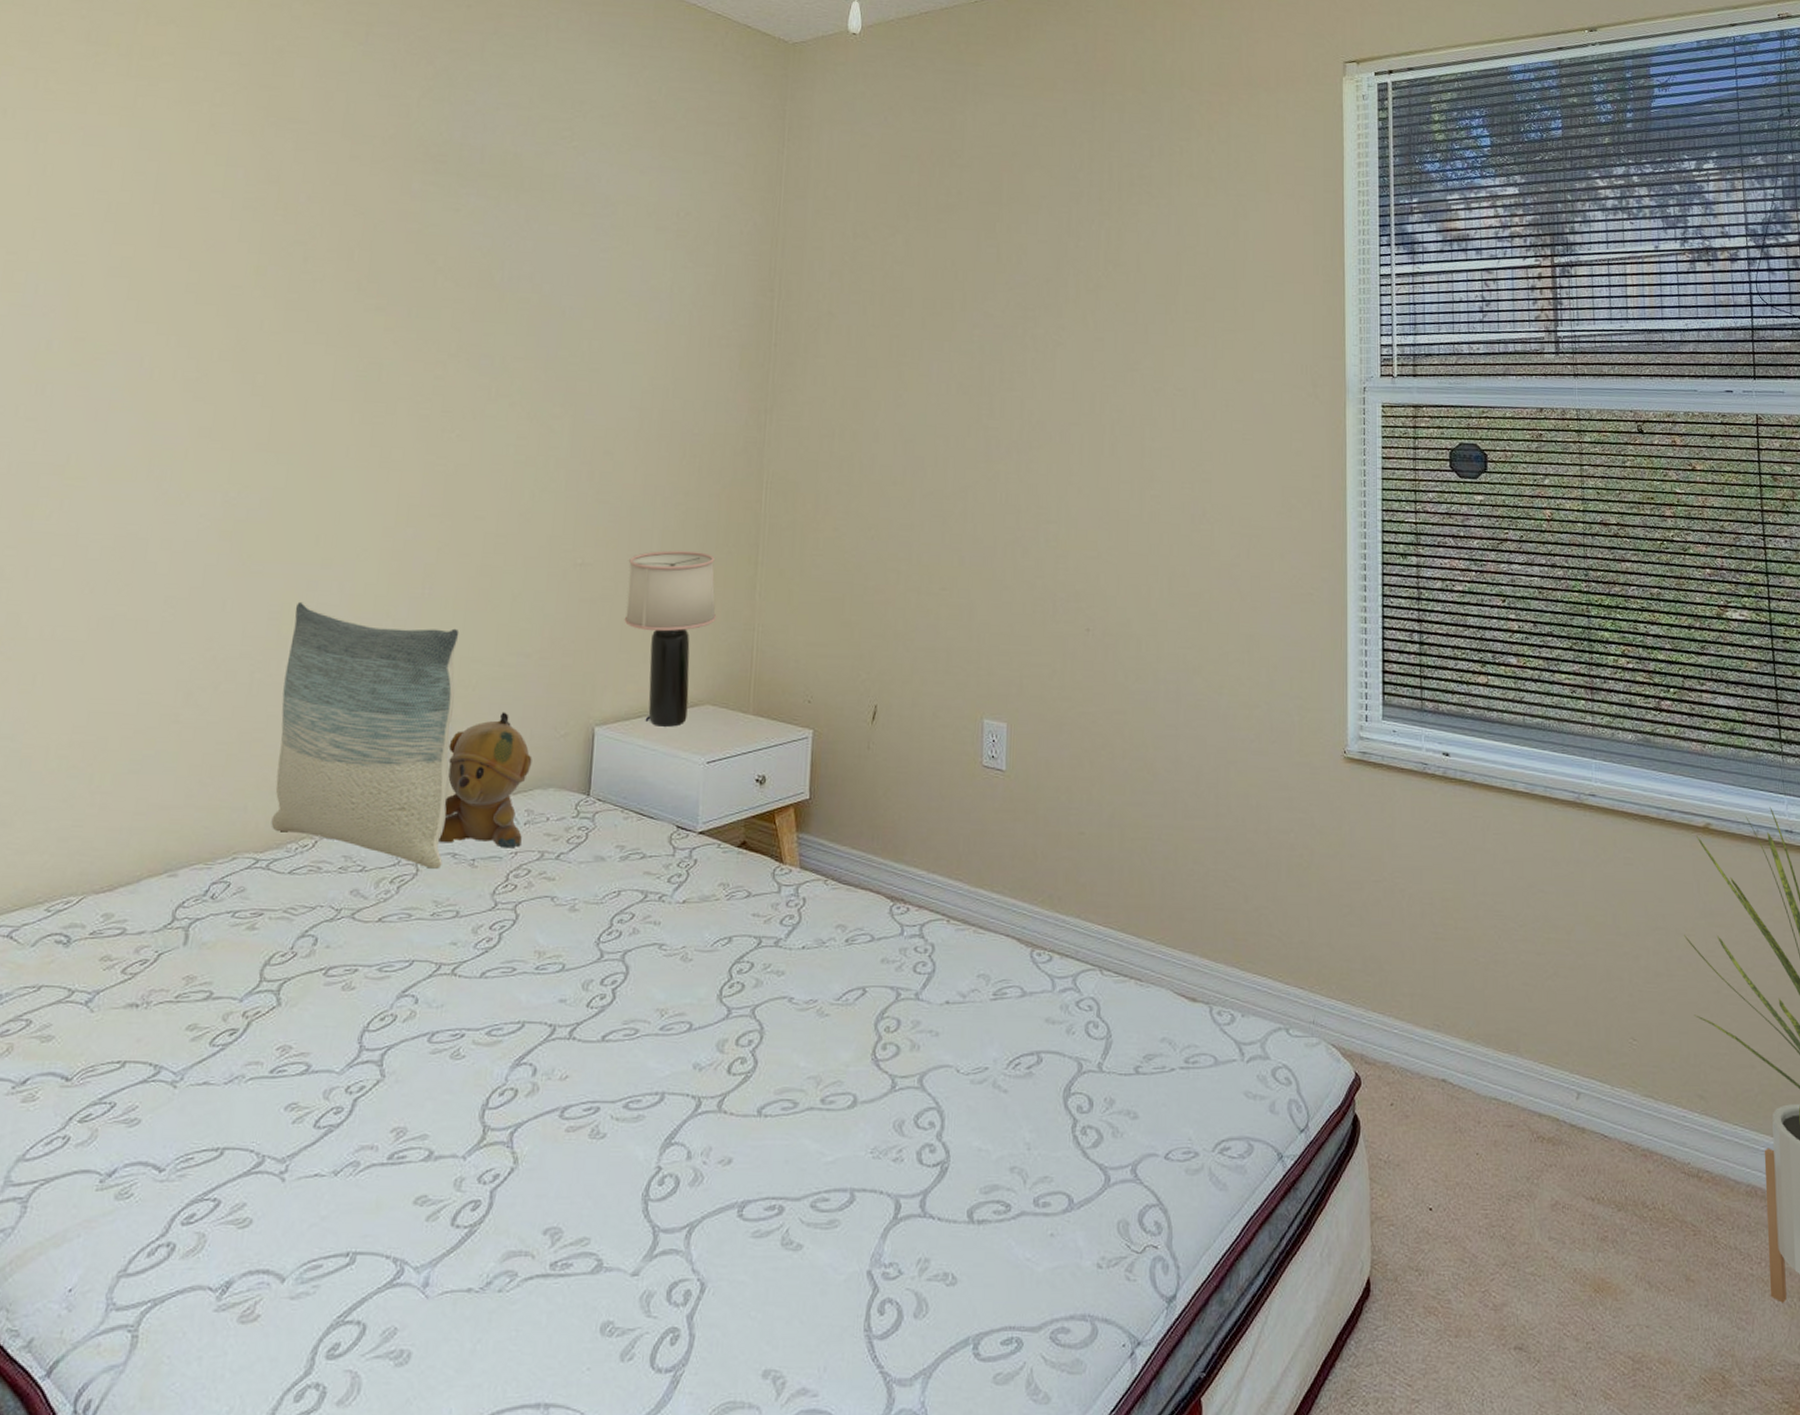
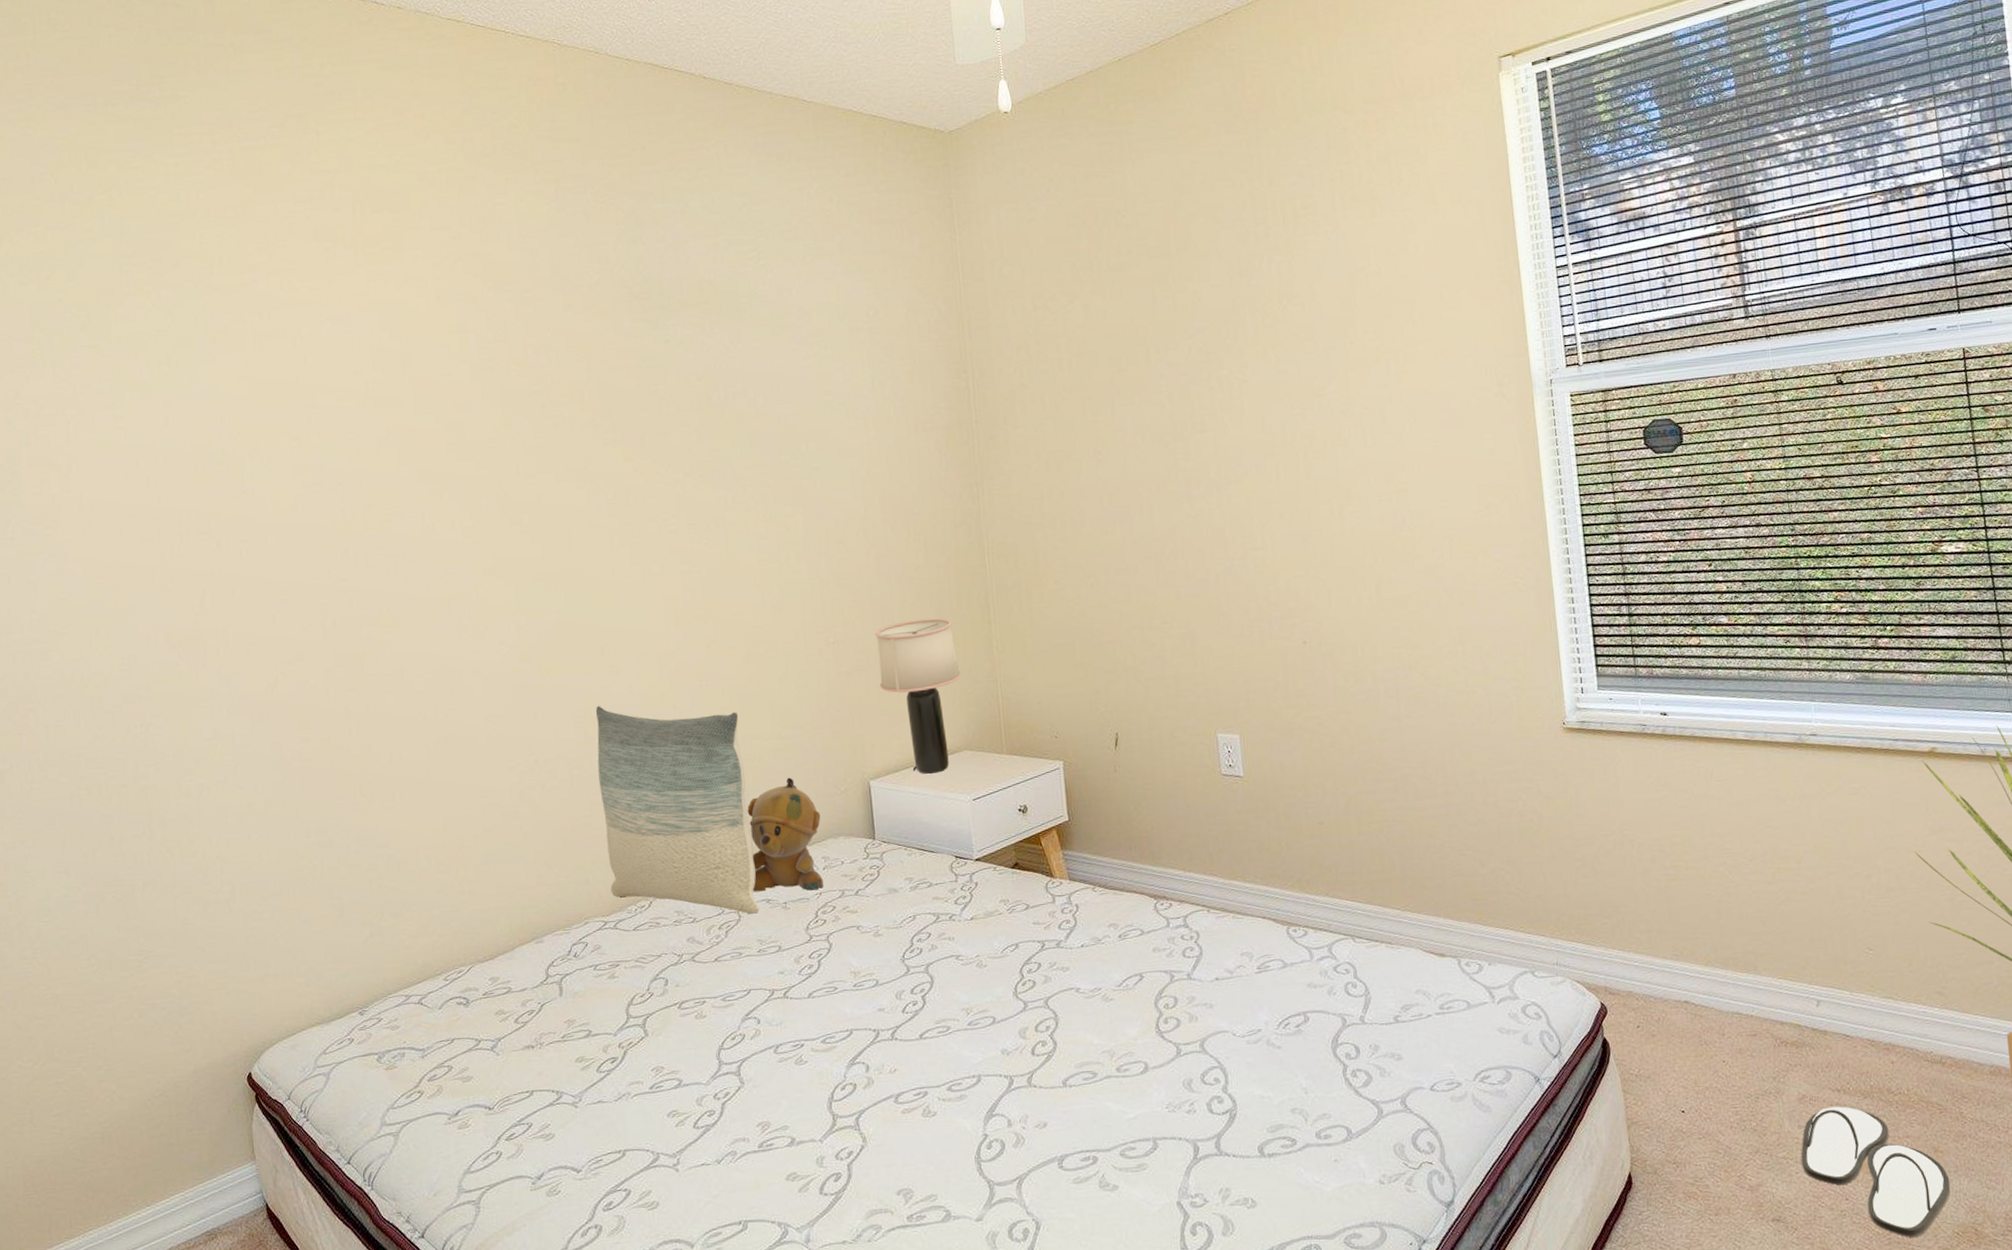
slippers: none [1549,1217,1700,1380] -> present [1801,1106,1951,1237]

